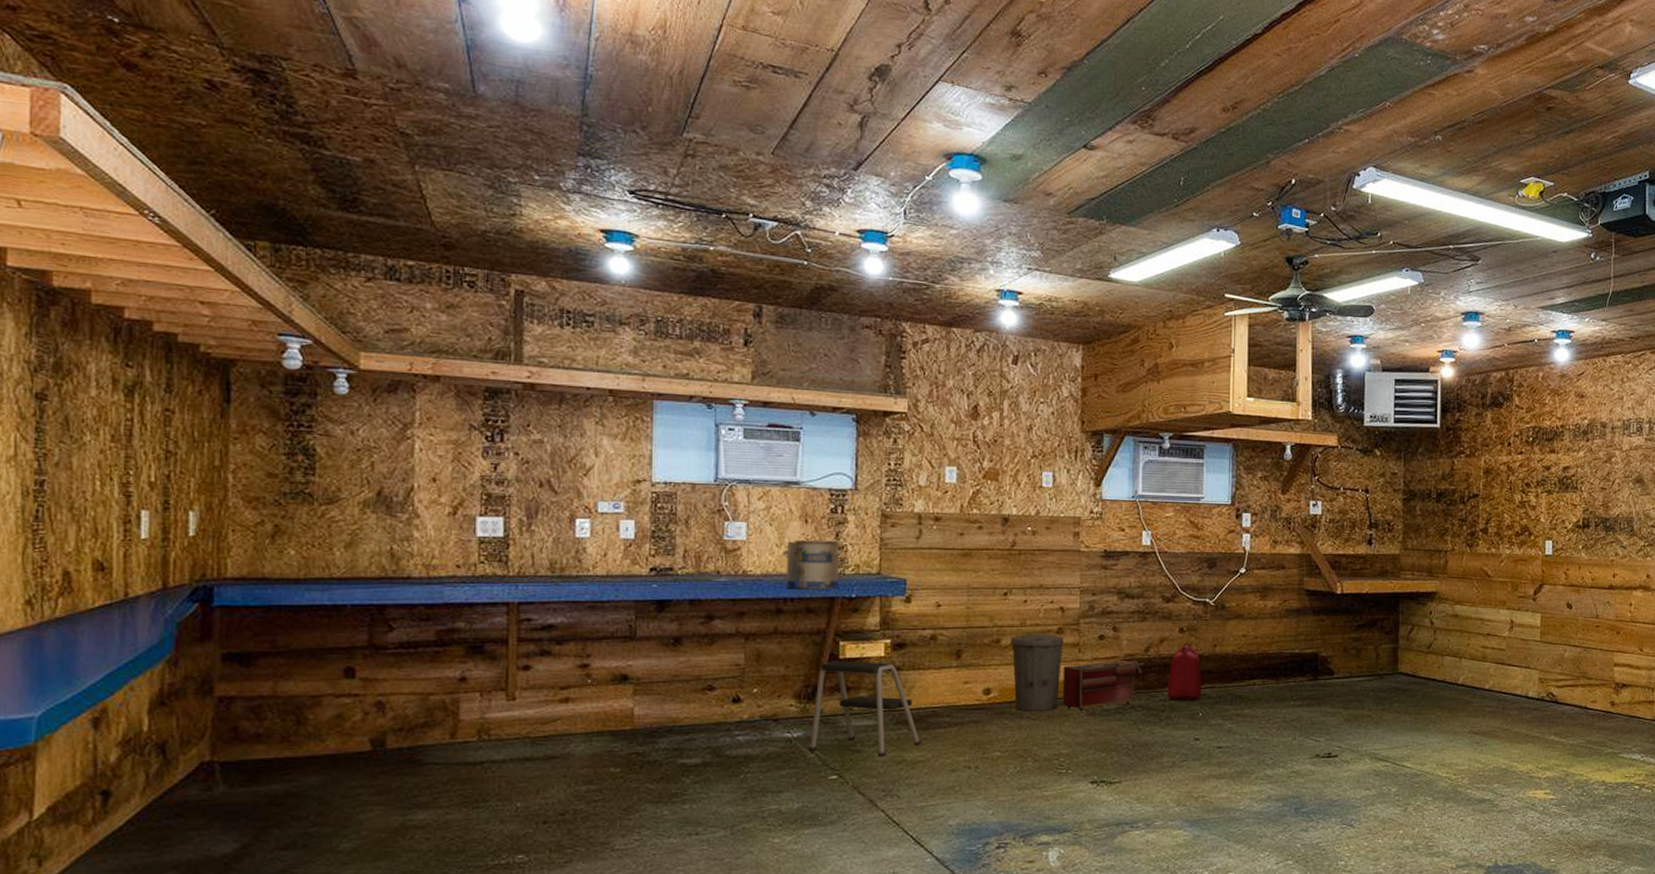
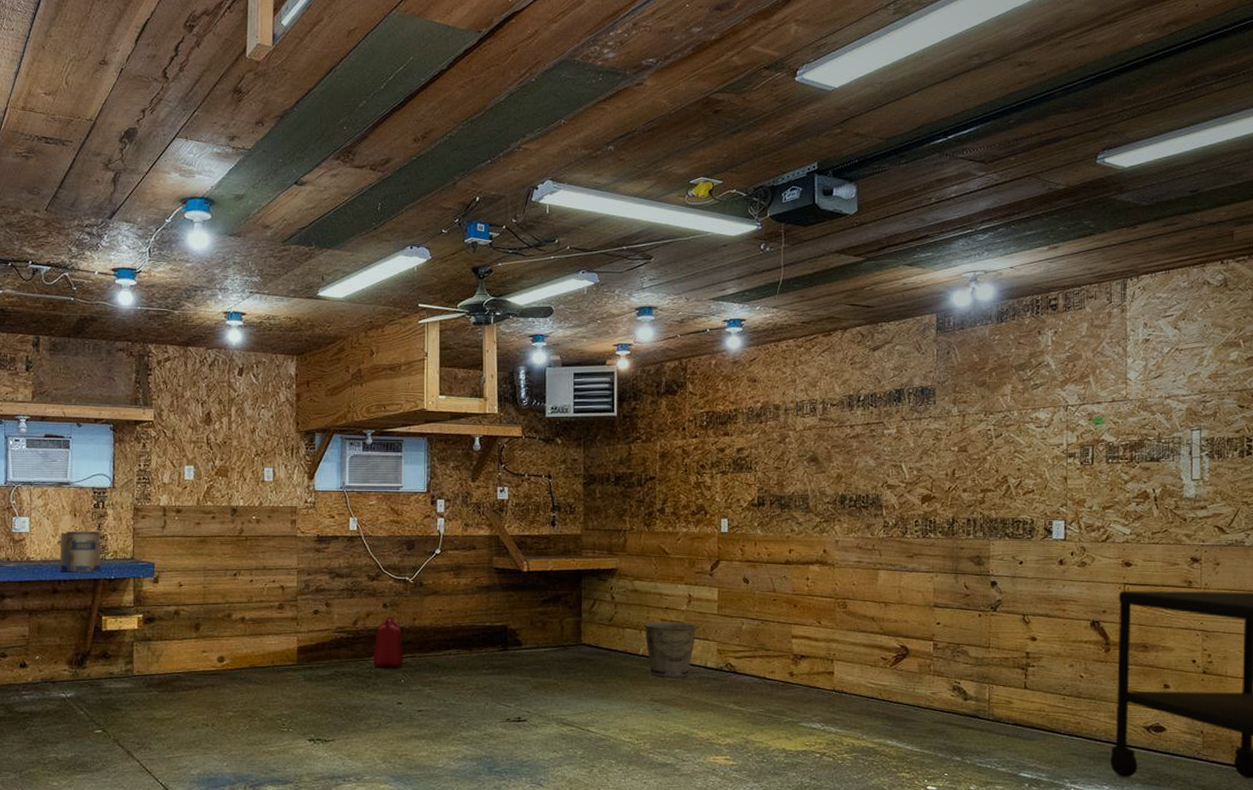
step stool: present [809,660,922,757] -> none [79,632,168,715]
trash can: present [1010,633,1064,711] -> none [239,608,284,677]
toolbox: present [1062,660,1143,711] -> none [283,632,352,677]
bucket: none [1463,648,1523,709] -> present [643,621,701,679]

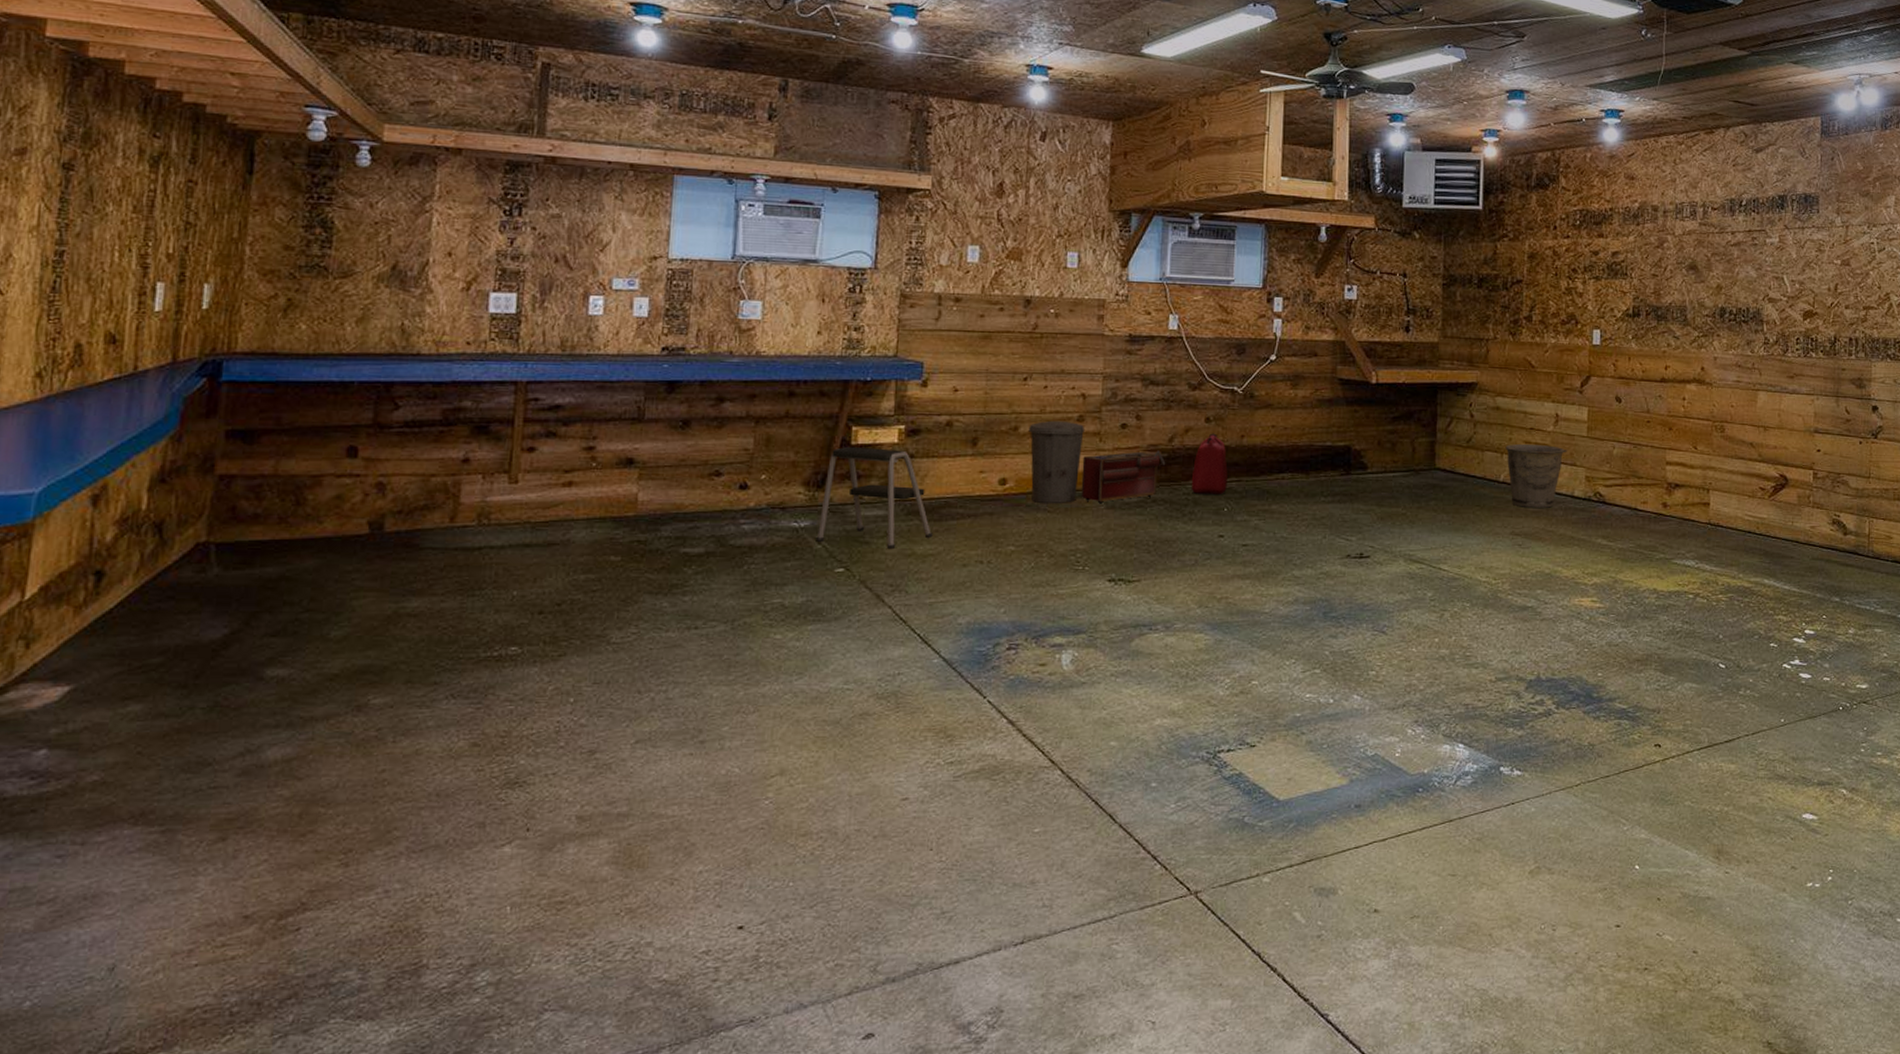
paint can: present [56,530,105,573] -> none [797,320,861,372]
step stool: none [79,632,168,715] -> present [816,446,933,550]
trash can: none [239,608,284,677] -> present [1028,420,1084,503]
toolbox: none [283,632,352,677] -> present [1081,450,1166,504]

